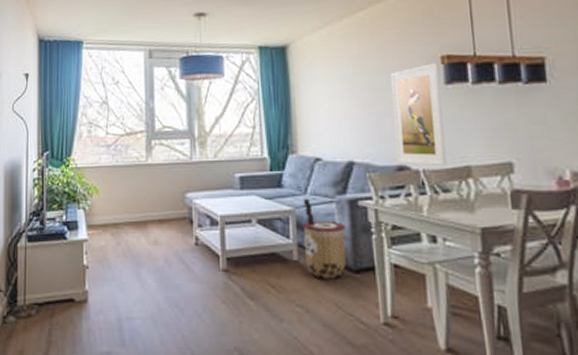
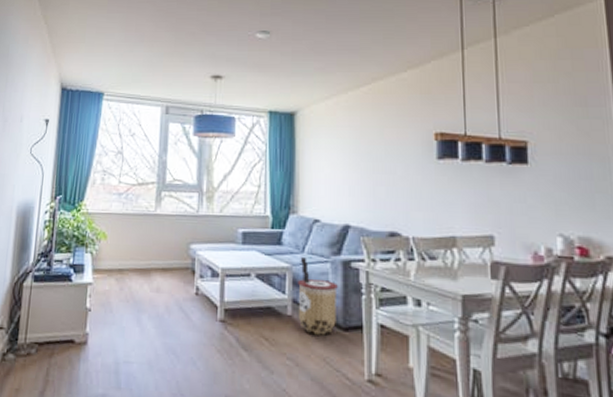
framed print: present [390,63,447,167] -> none [387,139,435,235]

